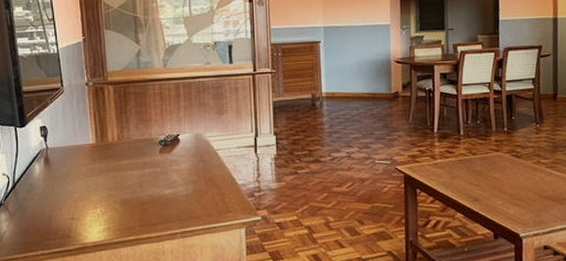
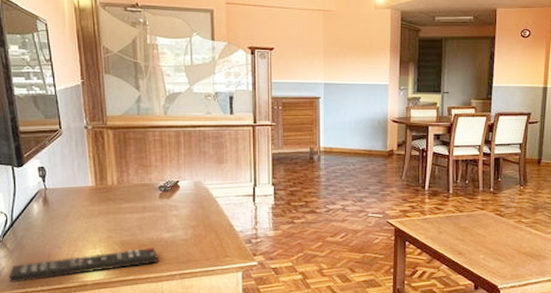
remote control: none [10,204,159,248] -> present [9,247,158,284]

